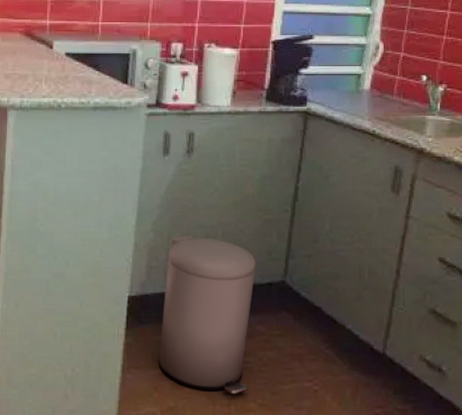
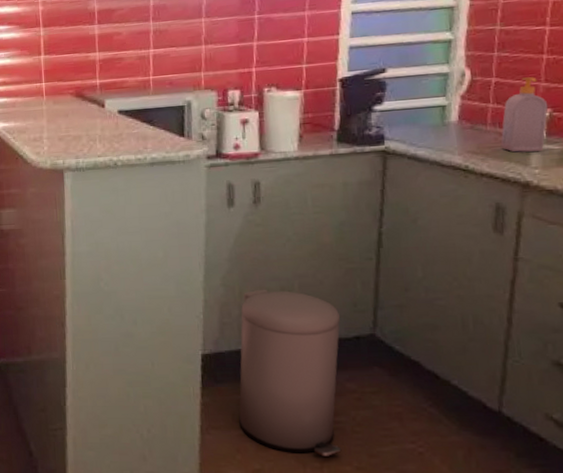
soap bottle: none [403,55,444,123] -> present [500,77,549,153]

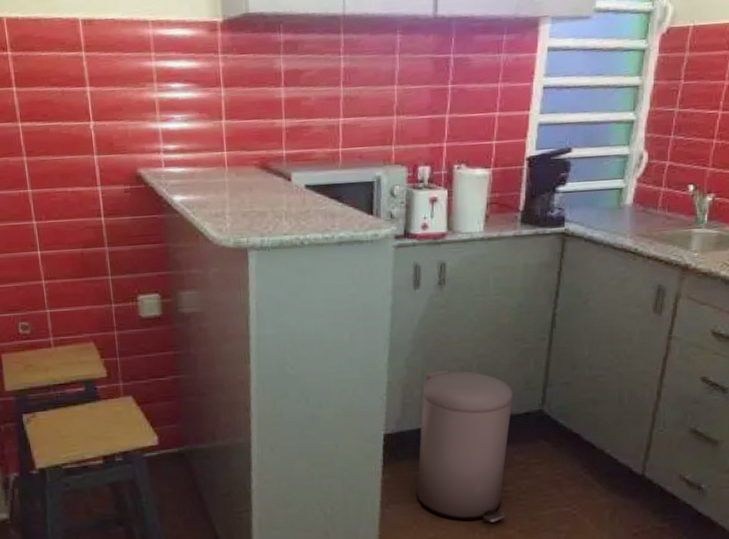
soap bottle: present [500,77,549,153] -> none [667,161,712,236]

